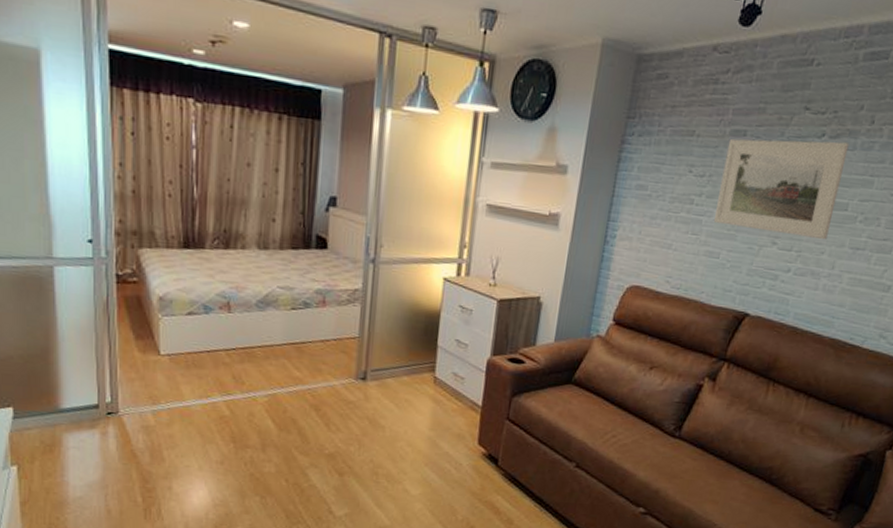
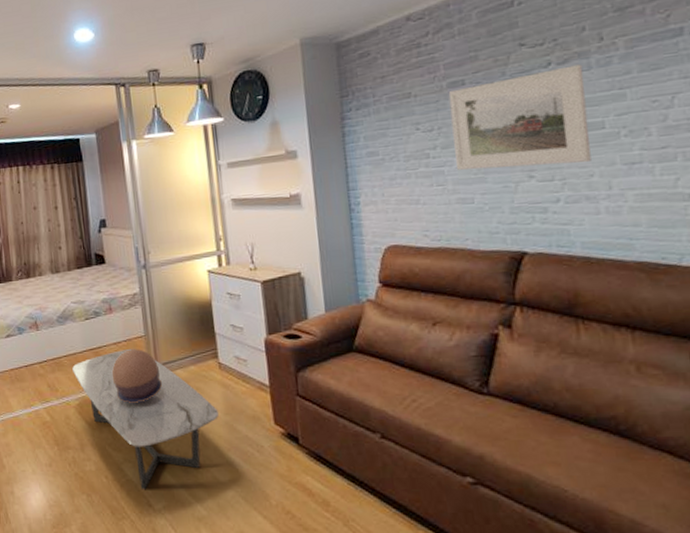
coffee table: none [266,348,423,497] -> present [72,348,219,490]
decorative bowl: none [312,349,369,408] -> present [112,349,163,403]

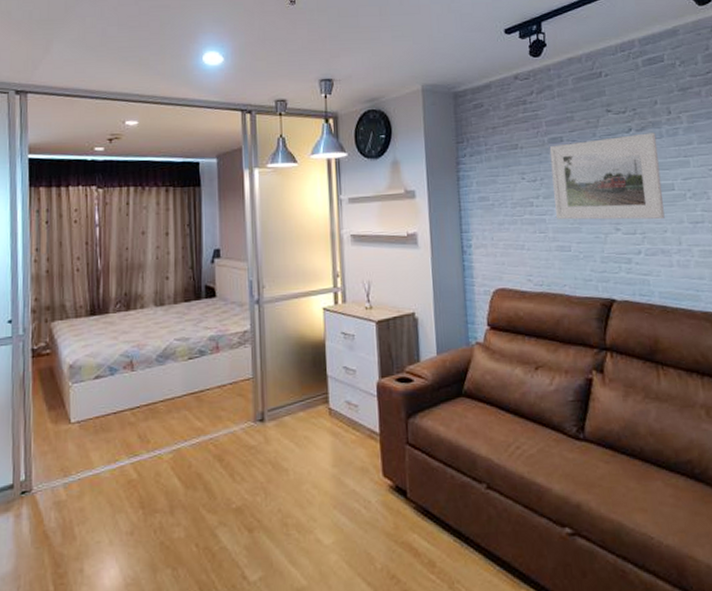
coffee table: present [72,348,219,490] -> none [169,392,326,559]
decorative bowl: present [112,349,163,403] -> none [213,393,269,456]

